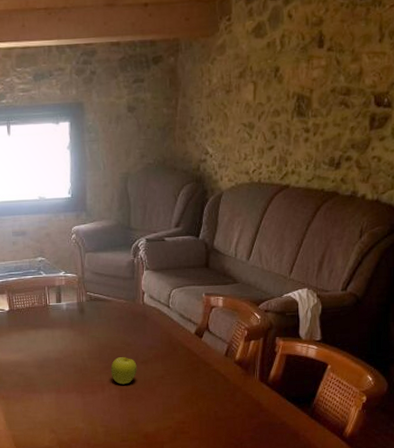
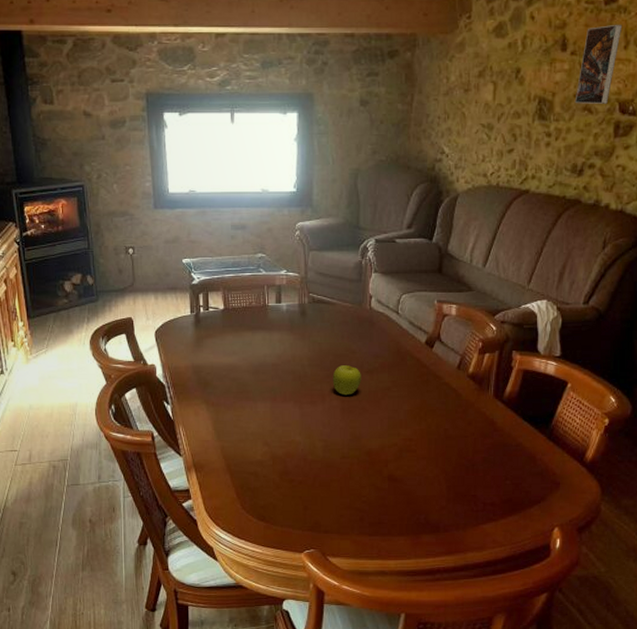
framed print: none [331,17,378,99] -> present [574,24,623,104]

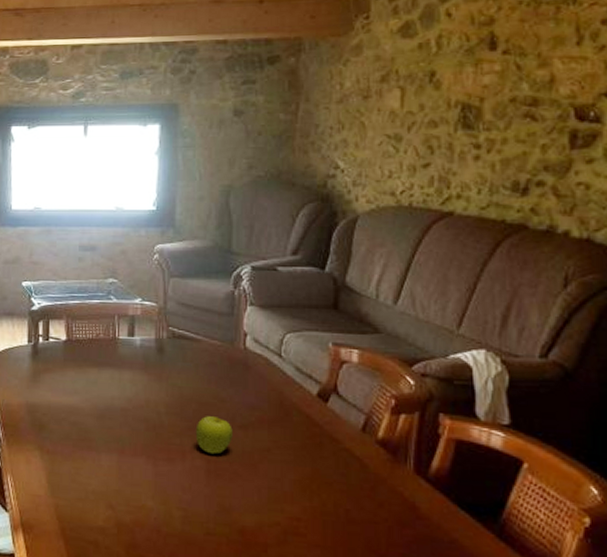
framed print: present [574,24,623,104] -> none [511,17,573,110]

